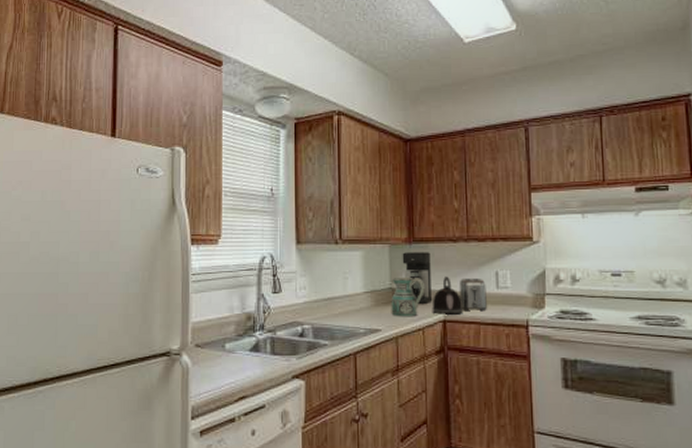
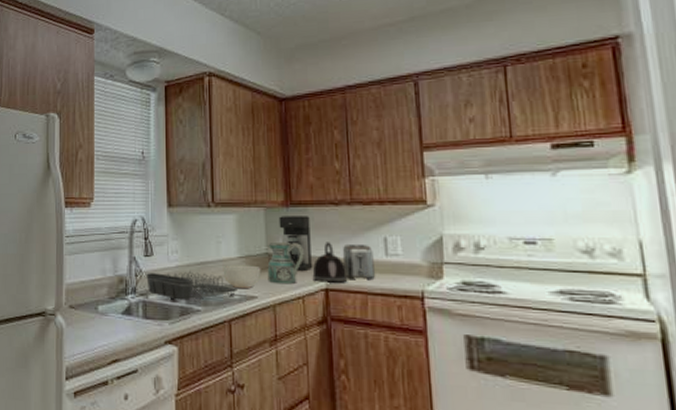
dish rack: none [273,307,363,336] -> present [145,271,237,302]
bowl: none [349,300,385,323] -> present [223,265,261,289]

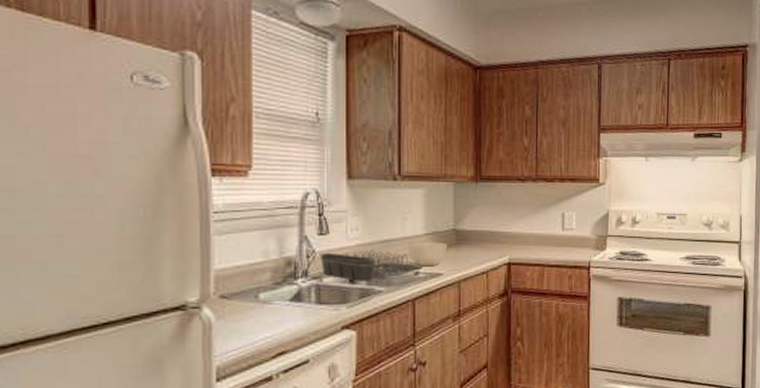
ceramic pitcher: present [267,241,304,285] -> none [454,217,490,260]
coffee maker: present [278,216,313,272] -> none [467,191,498,247]
kettle: present [312,242,348,283] -> none [497,217,529,257]
toaster: present [342,243,376,281] -> none [525,219,553,254]

